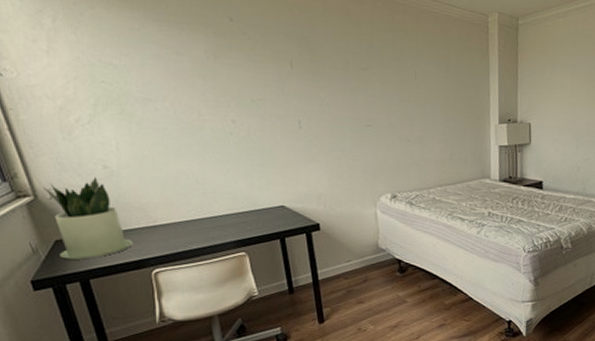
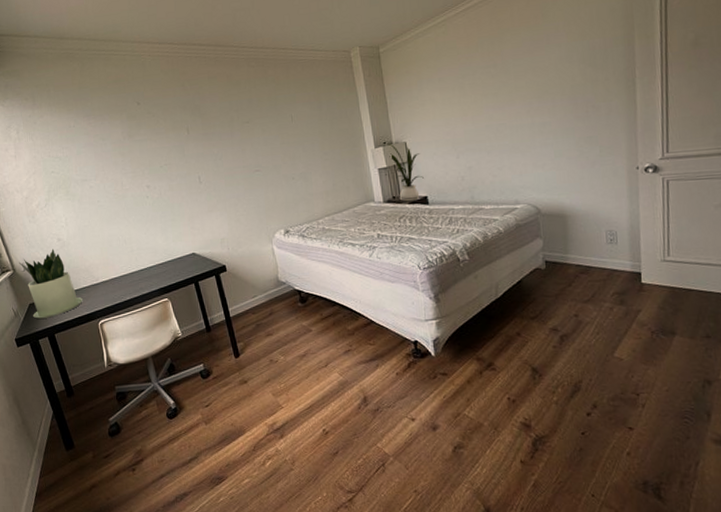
house plant: none [511,121,543,184] -> present [387,143,424,202]

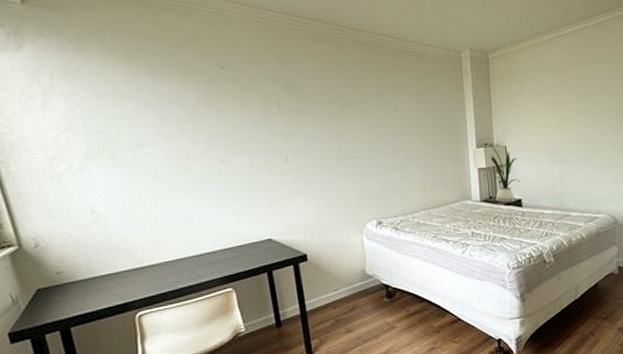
planter: present [19,249,83,320] -> none [29,222,118,309]

